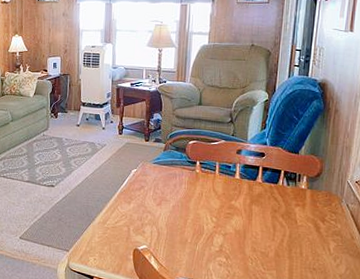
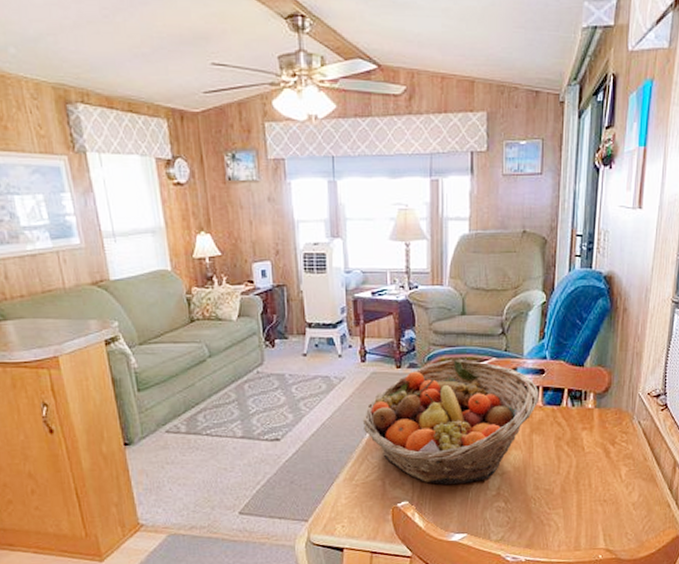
fruit basket: none [116,138,259,238] -> present [362,359,539,485]

